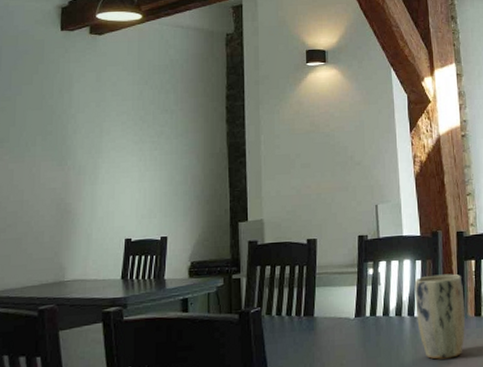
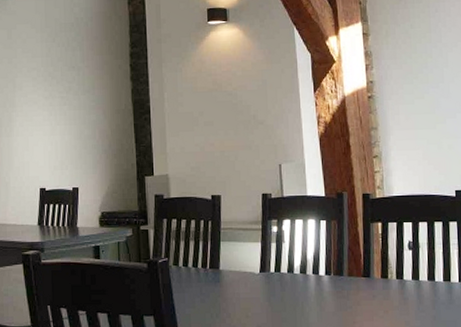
plant pot: present [414,274,466,360] -> none [319,235,372,318]

